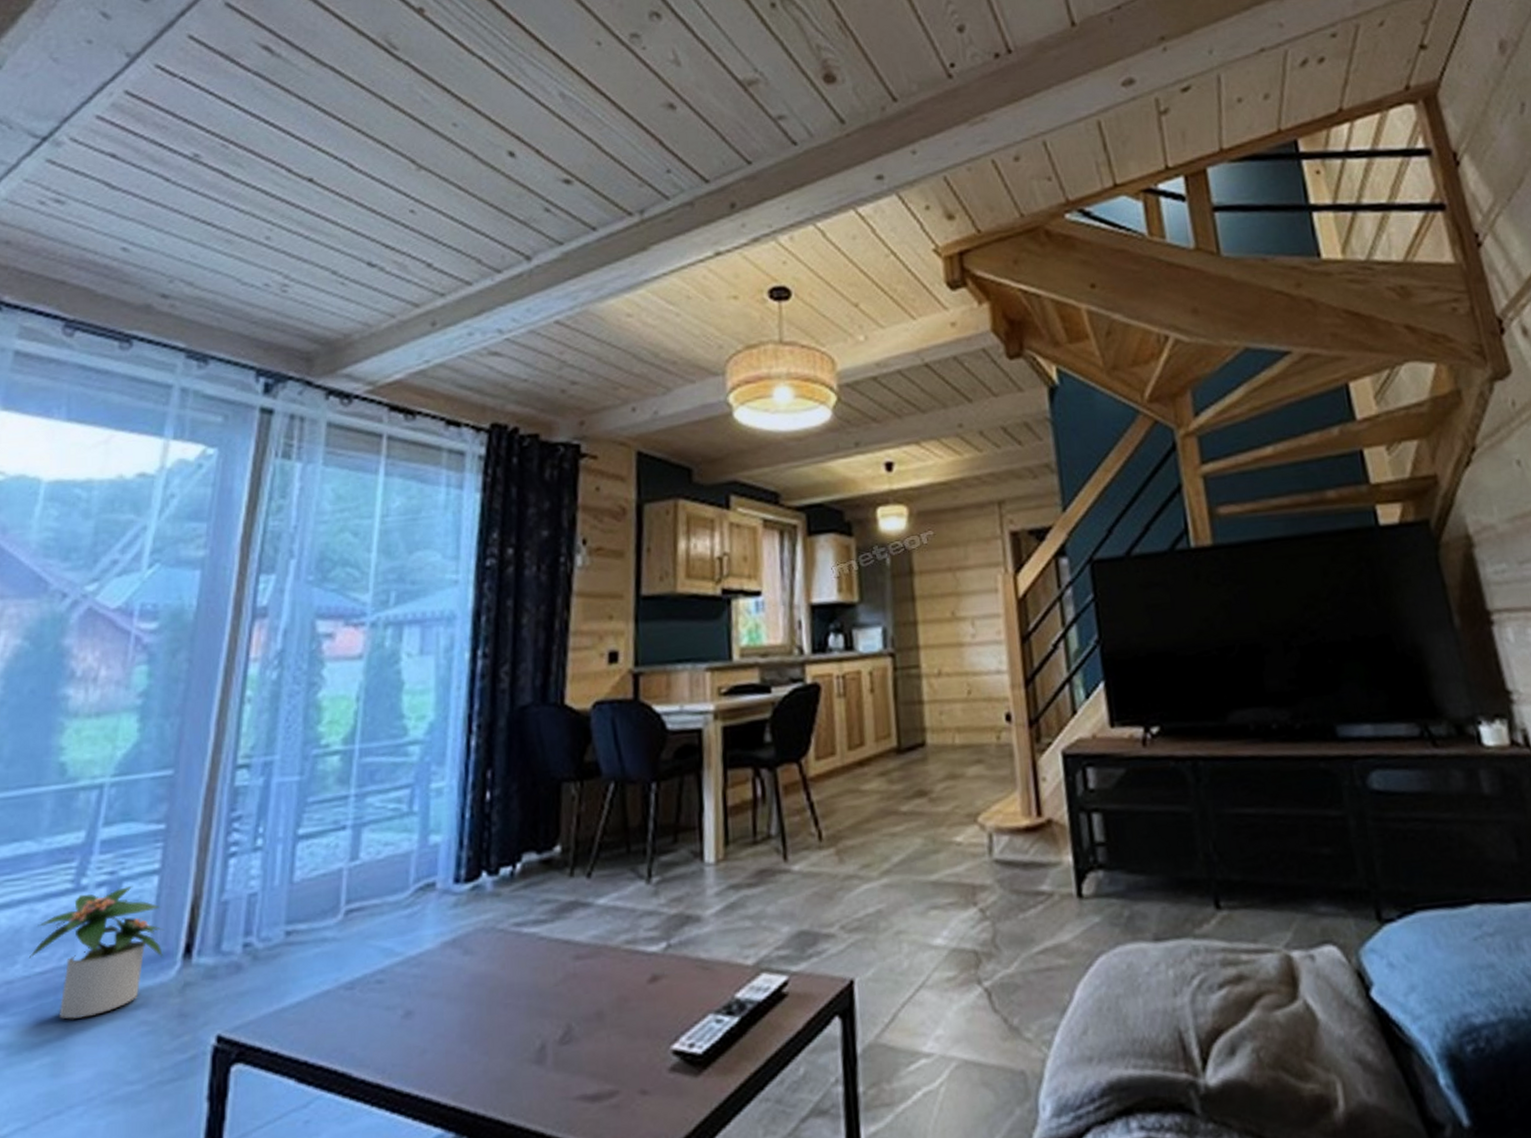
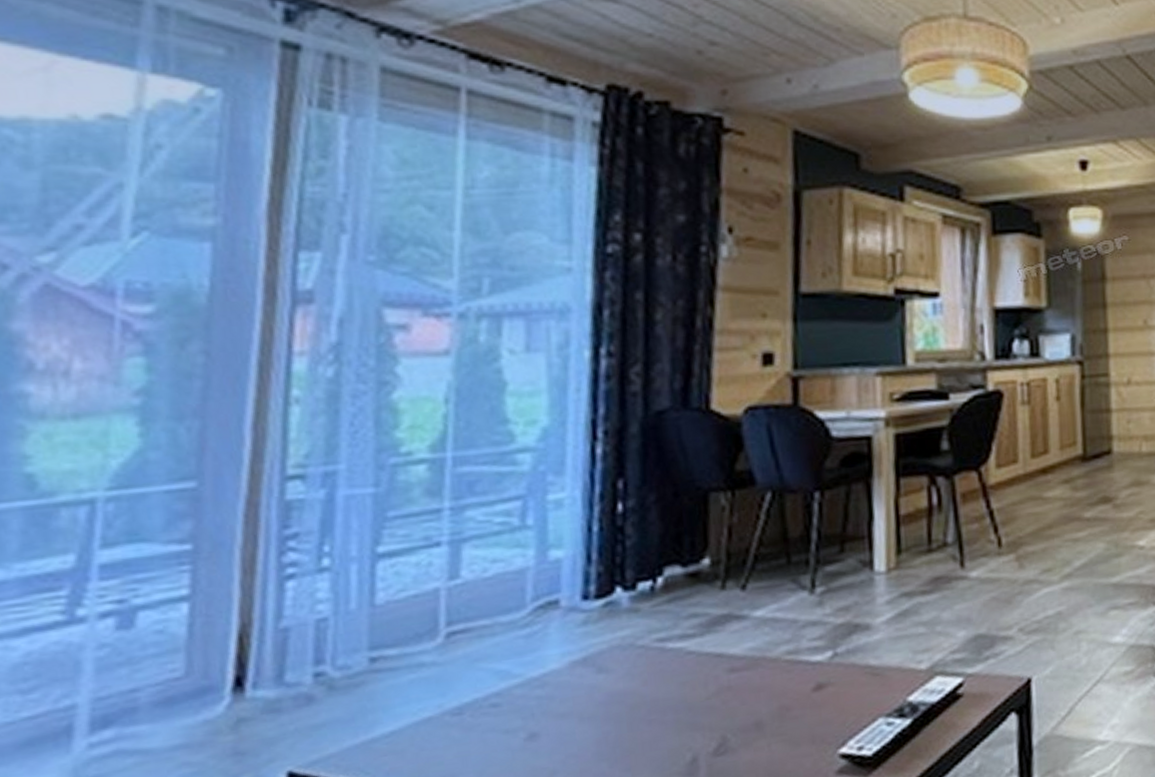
potted plant: present [28,885,164,1019] -> none [9,614,204,767]

